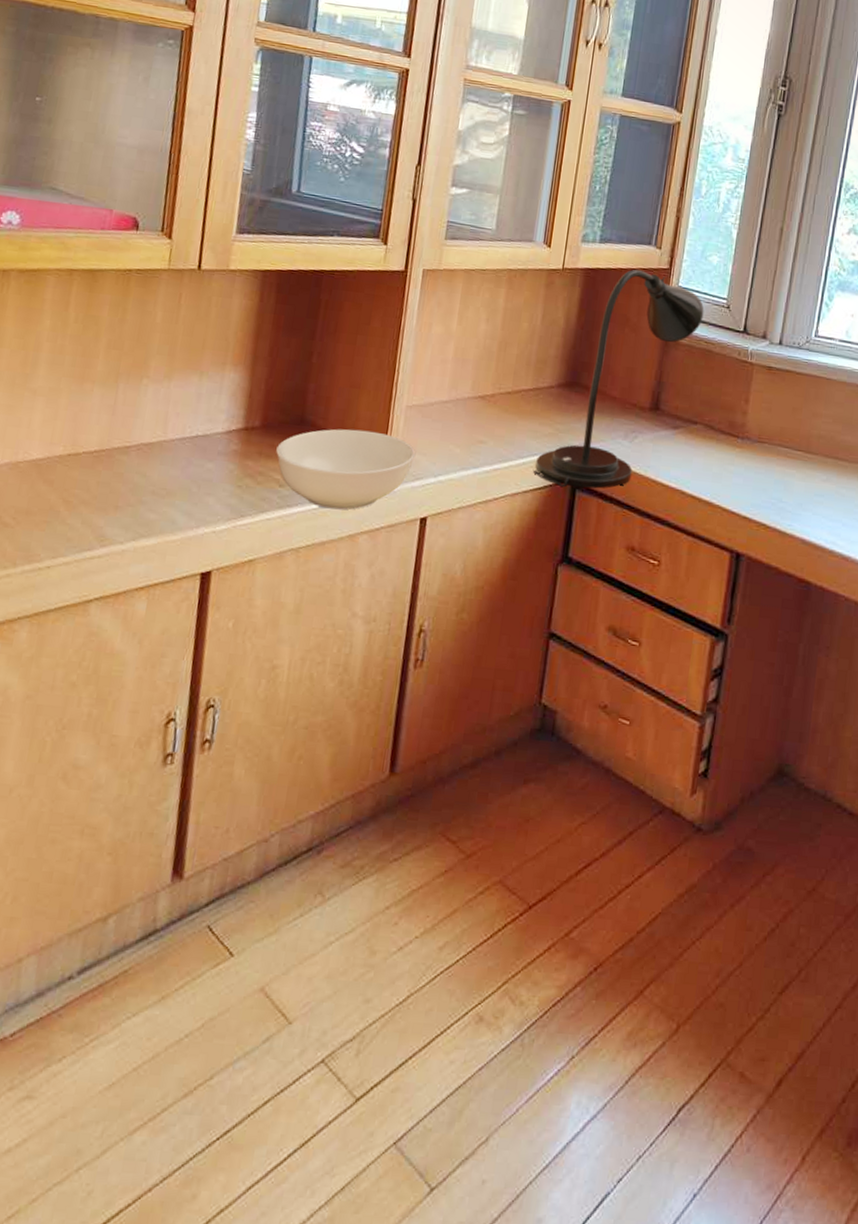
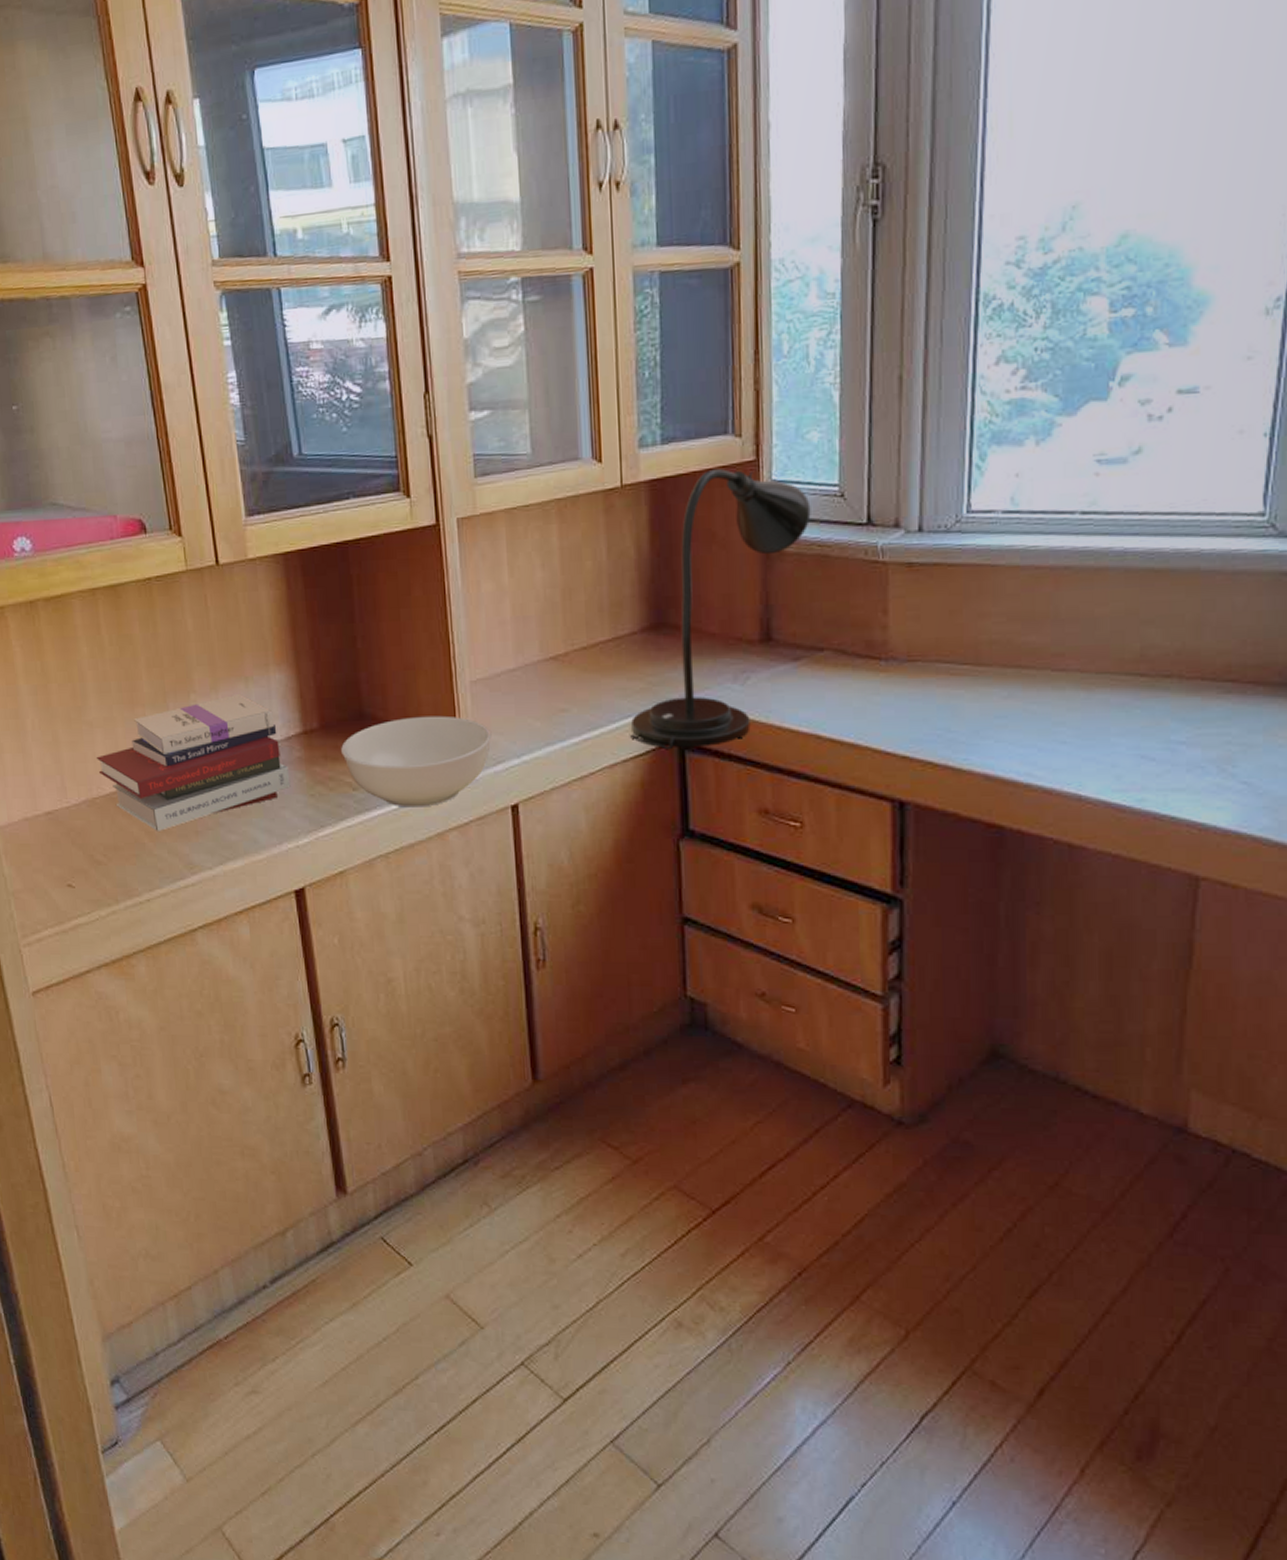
books: none [29,385,222,502] -> present [96,693,291,831]

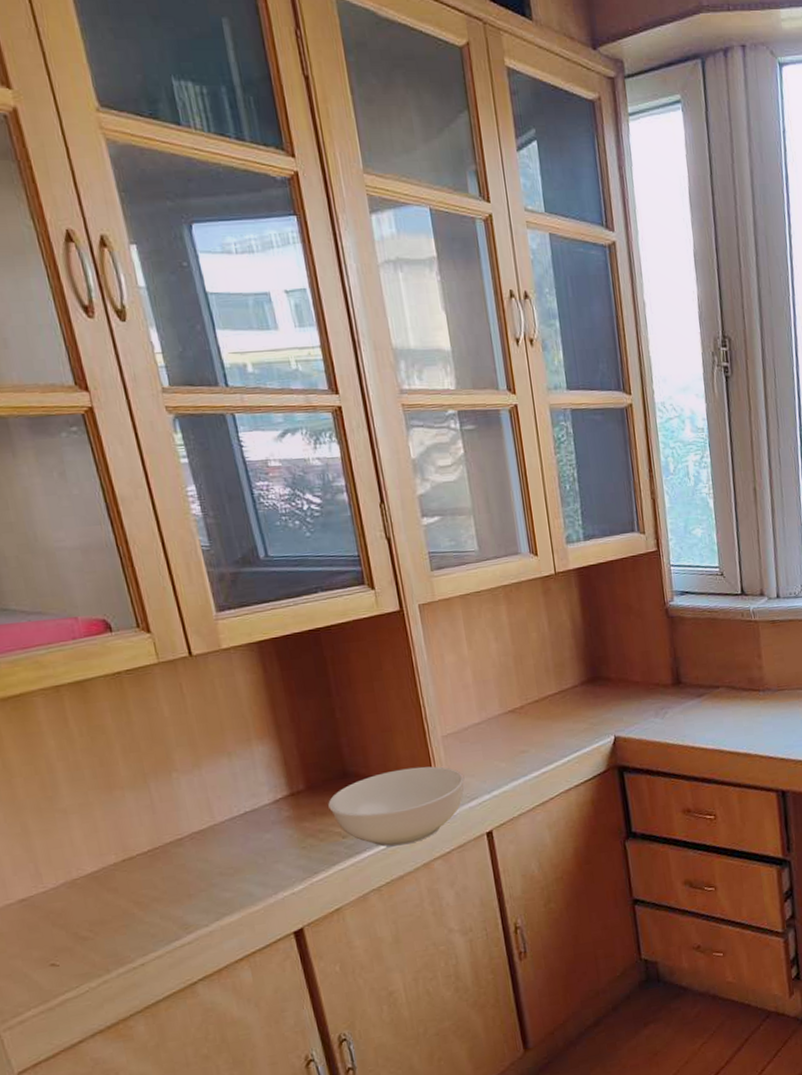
books: present [96,693,291,831] -> none [73,767,282,901]
desk lamp: present [630,468,811,750] -> none [579,557,701,774]

